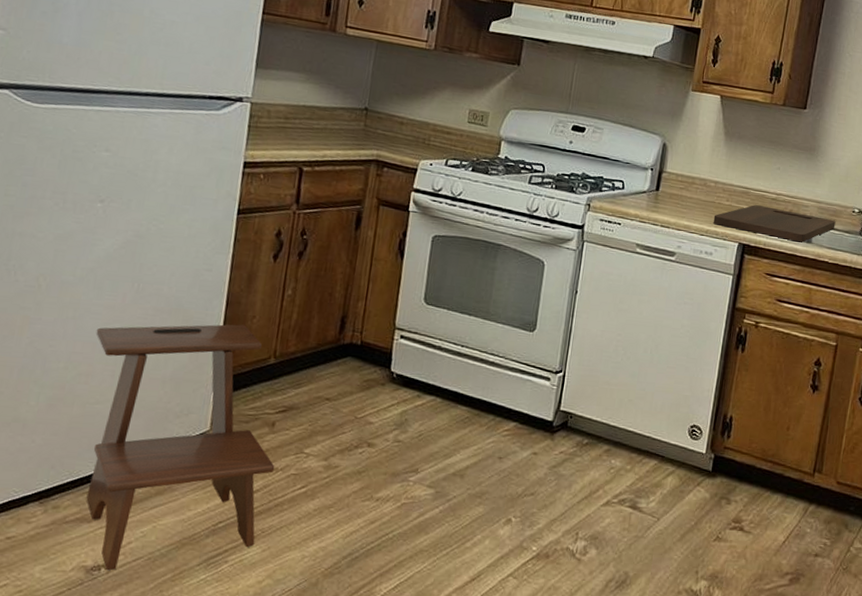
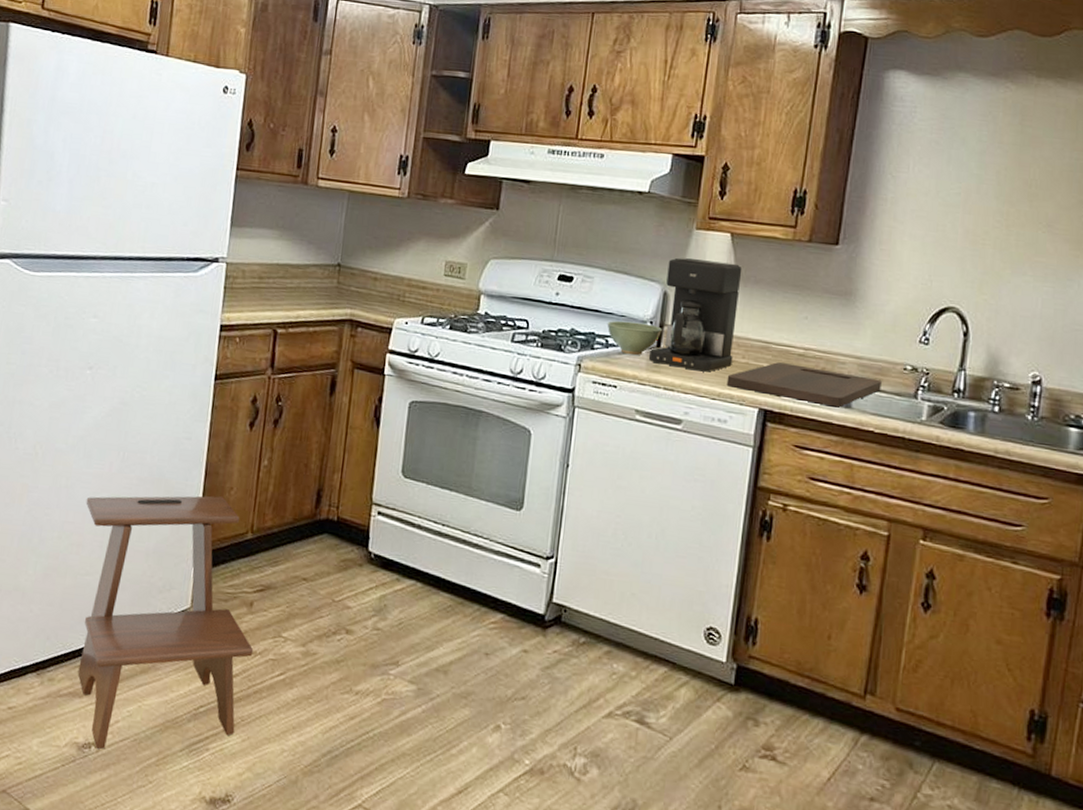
bowl: none [613,167,661,197] -> present [607,321,662,355]
coffee maker: none [649,114,729,212] -> present [649,258,742,372]

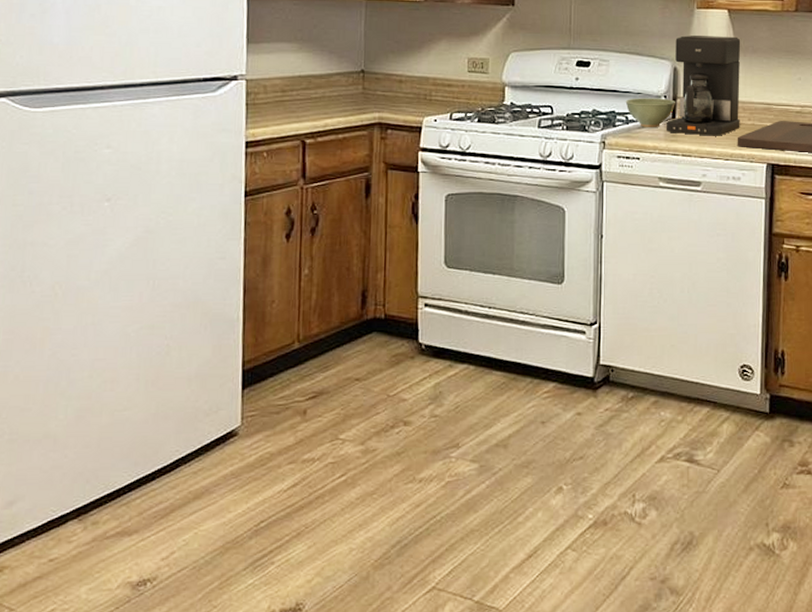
step stool: present [77,495,254,749] -> none [116,311,311,584]

